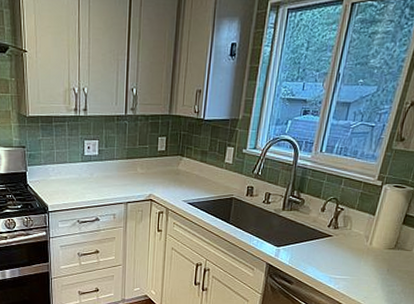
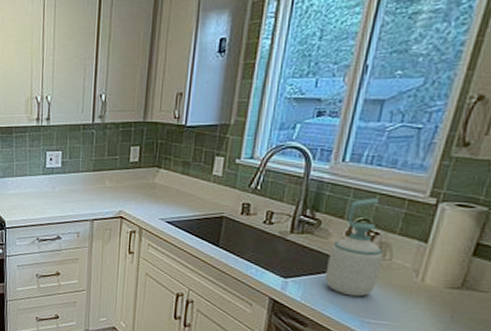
soap bottle: none [306,181,346,259] -> present [325,198,383,297]

